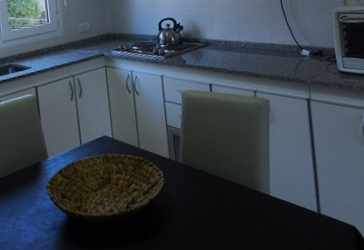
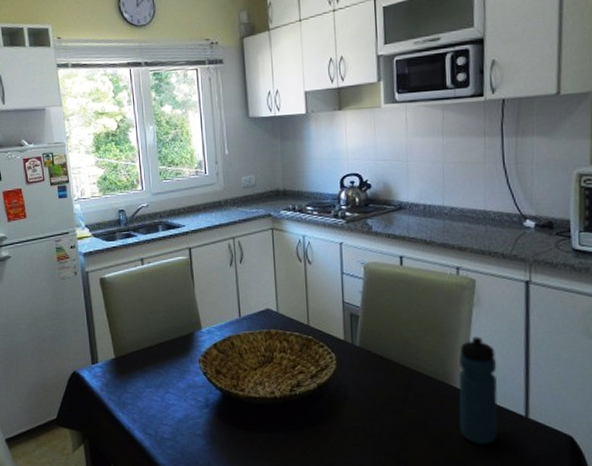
water bottle: none [262,147,298,241] -> present [458,336,498,445]

